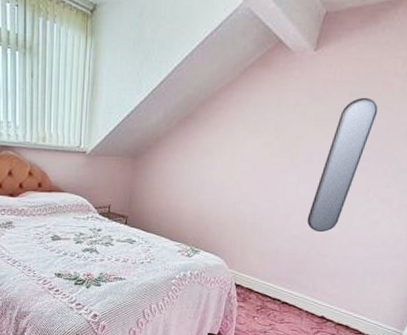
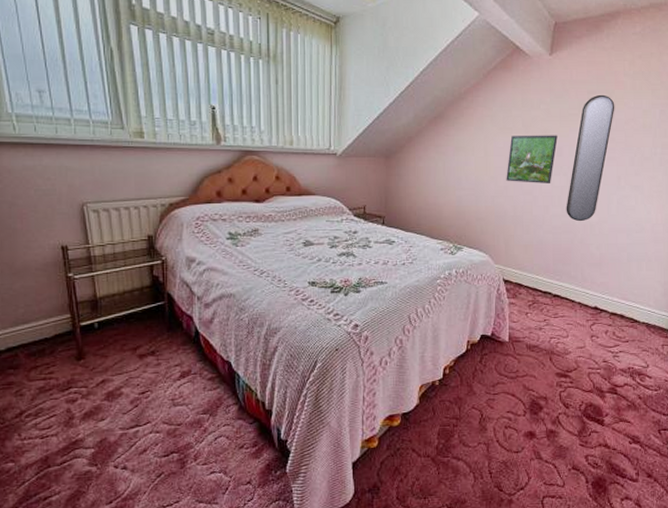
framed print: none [250,139,310,192] -> present [506,135,558,183]

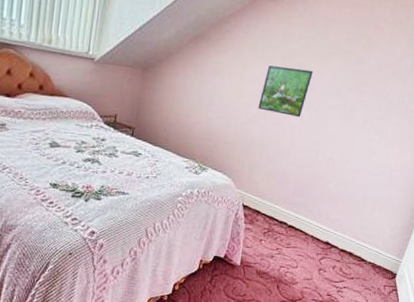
home mirror: present [566,94,615,222] -> none [311,37,372,158]

